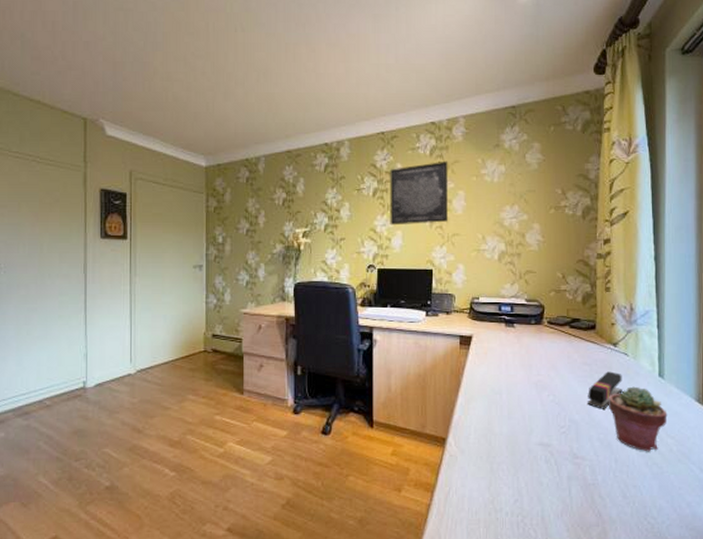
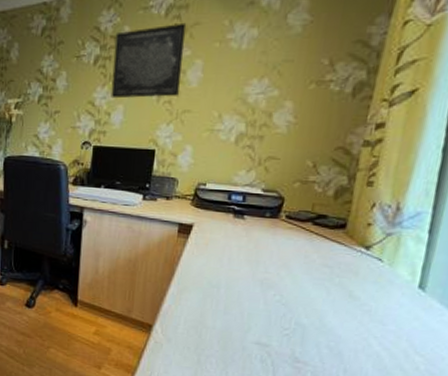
stapler: present [588,371,622,409] -> none [321,276,371,317]
potted succulent: present [608,386,668,452] -> none [345,295,421,367]

